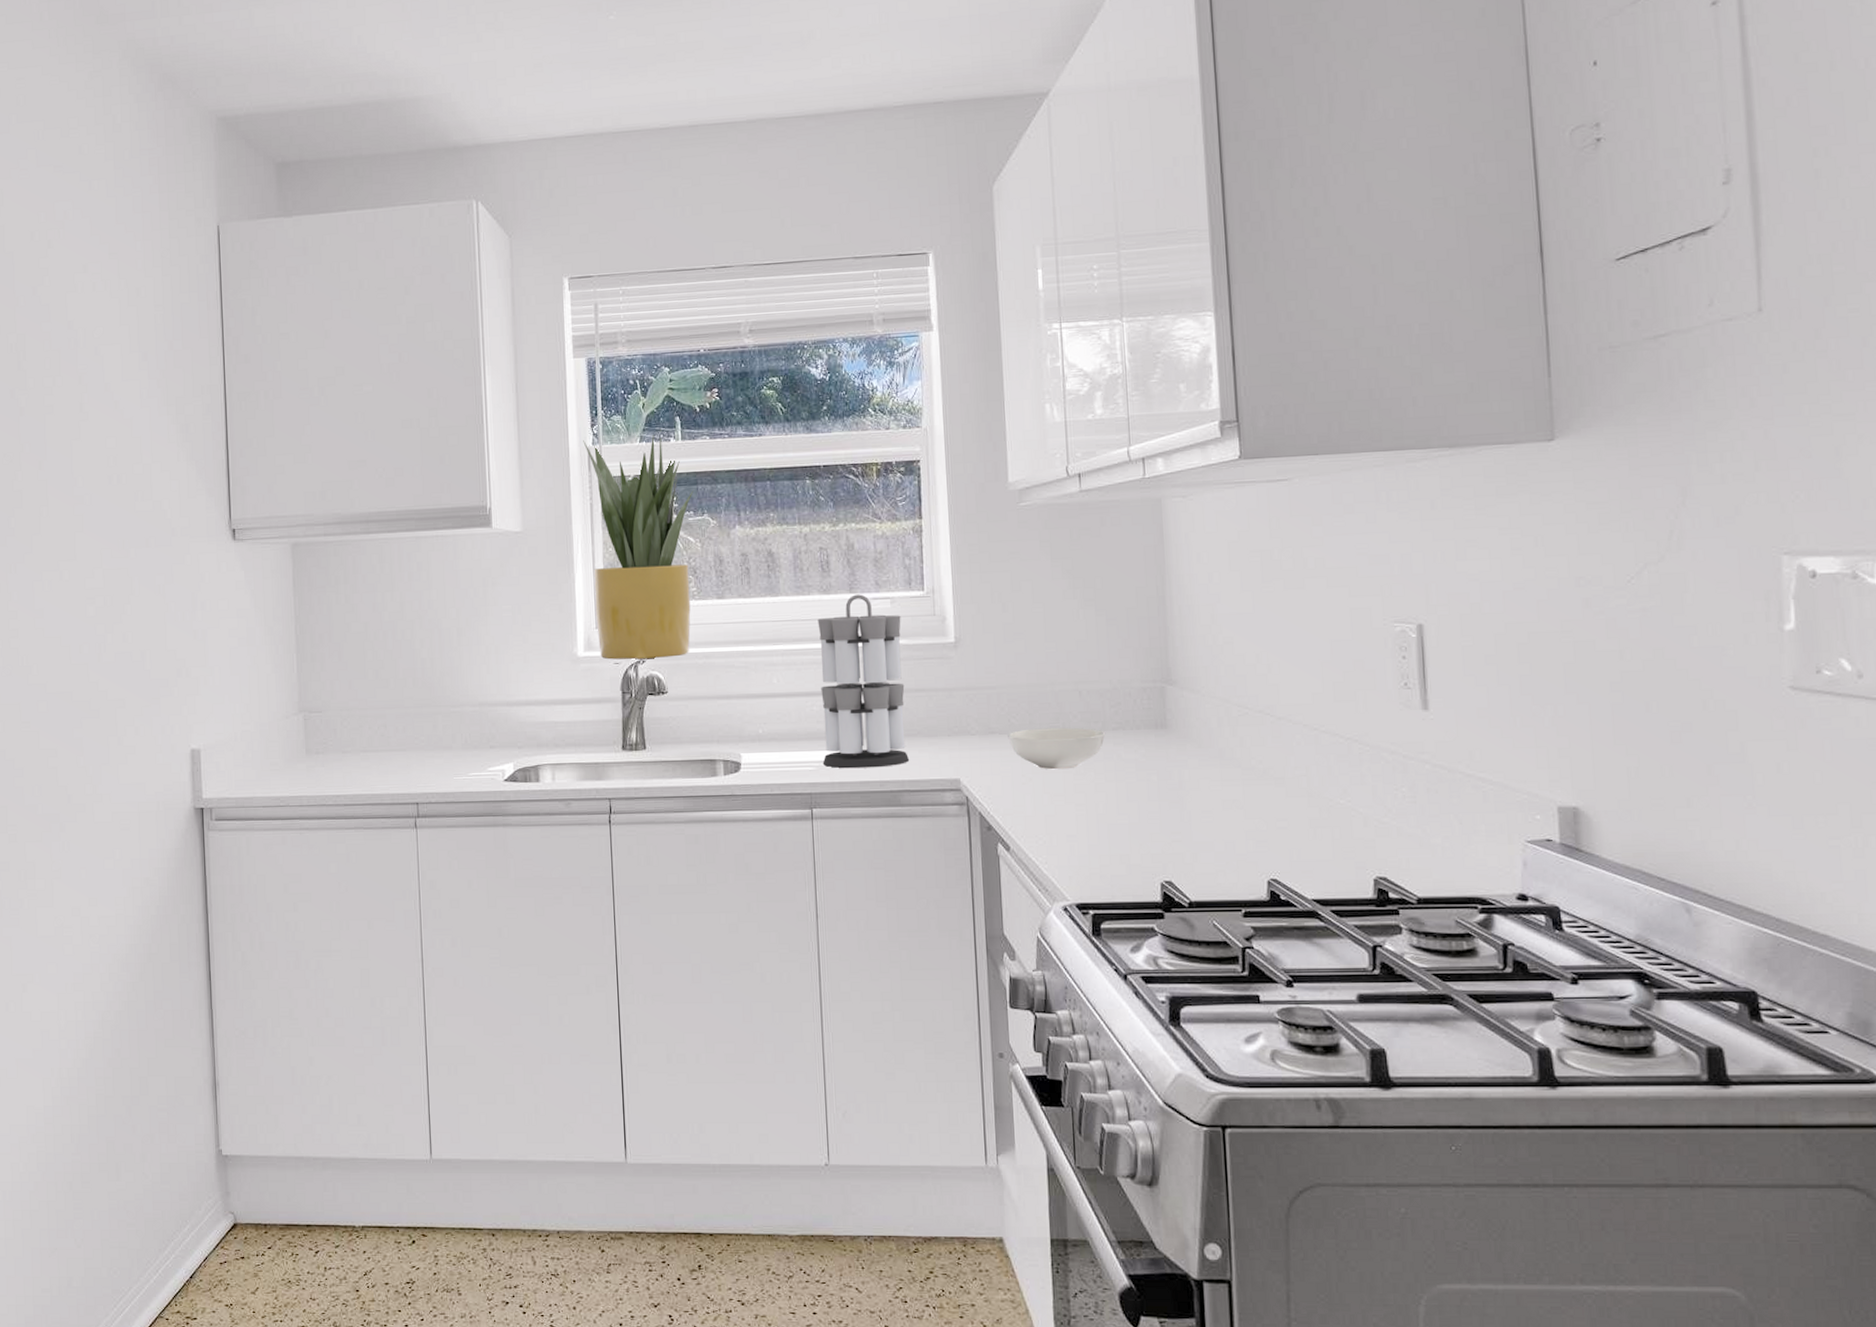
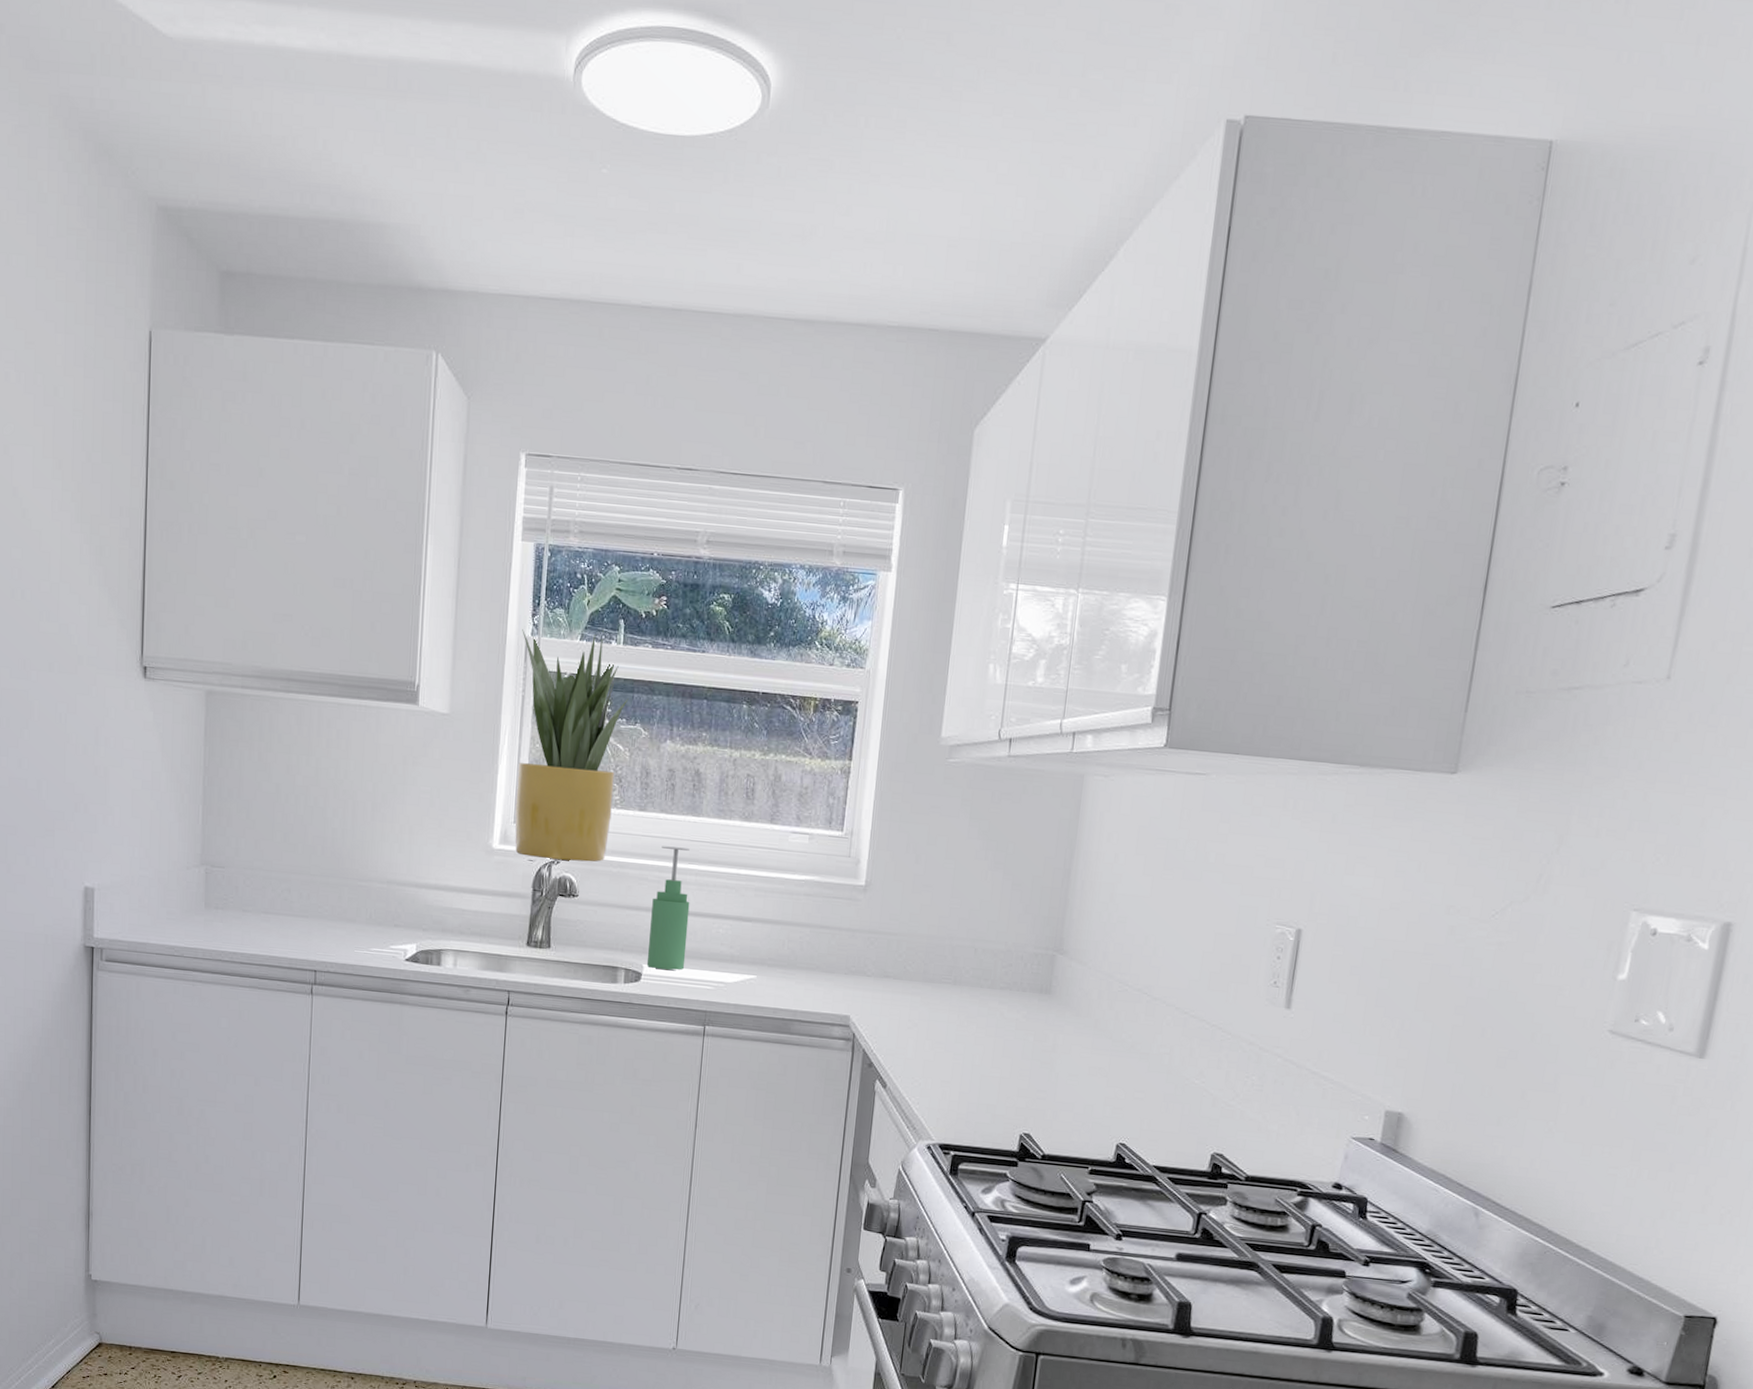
soap dispenser: none [742,629,783,756] -> present [646,846,690,970]
spice rack: present [817,594,910,769] -> none [721,825,817,996]
bowl: present [1008,727,1106,770] -> none [901,977,994,1020]

